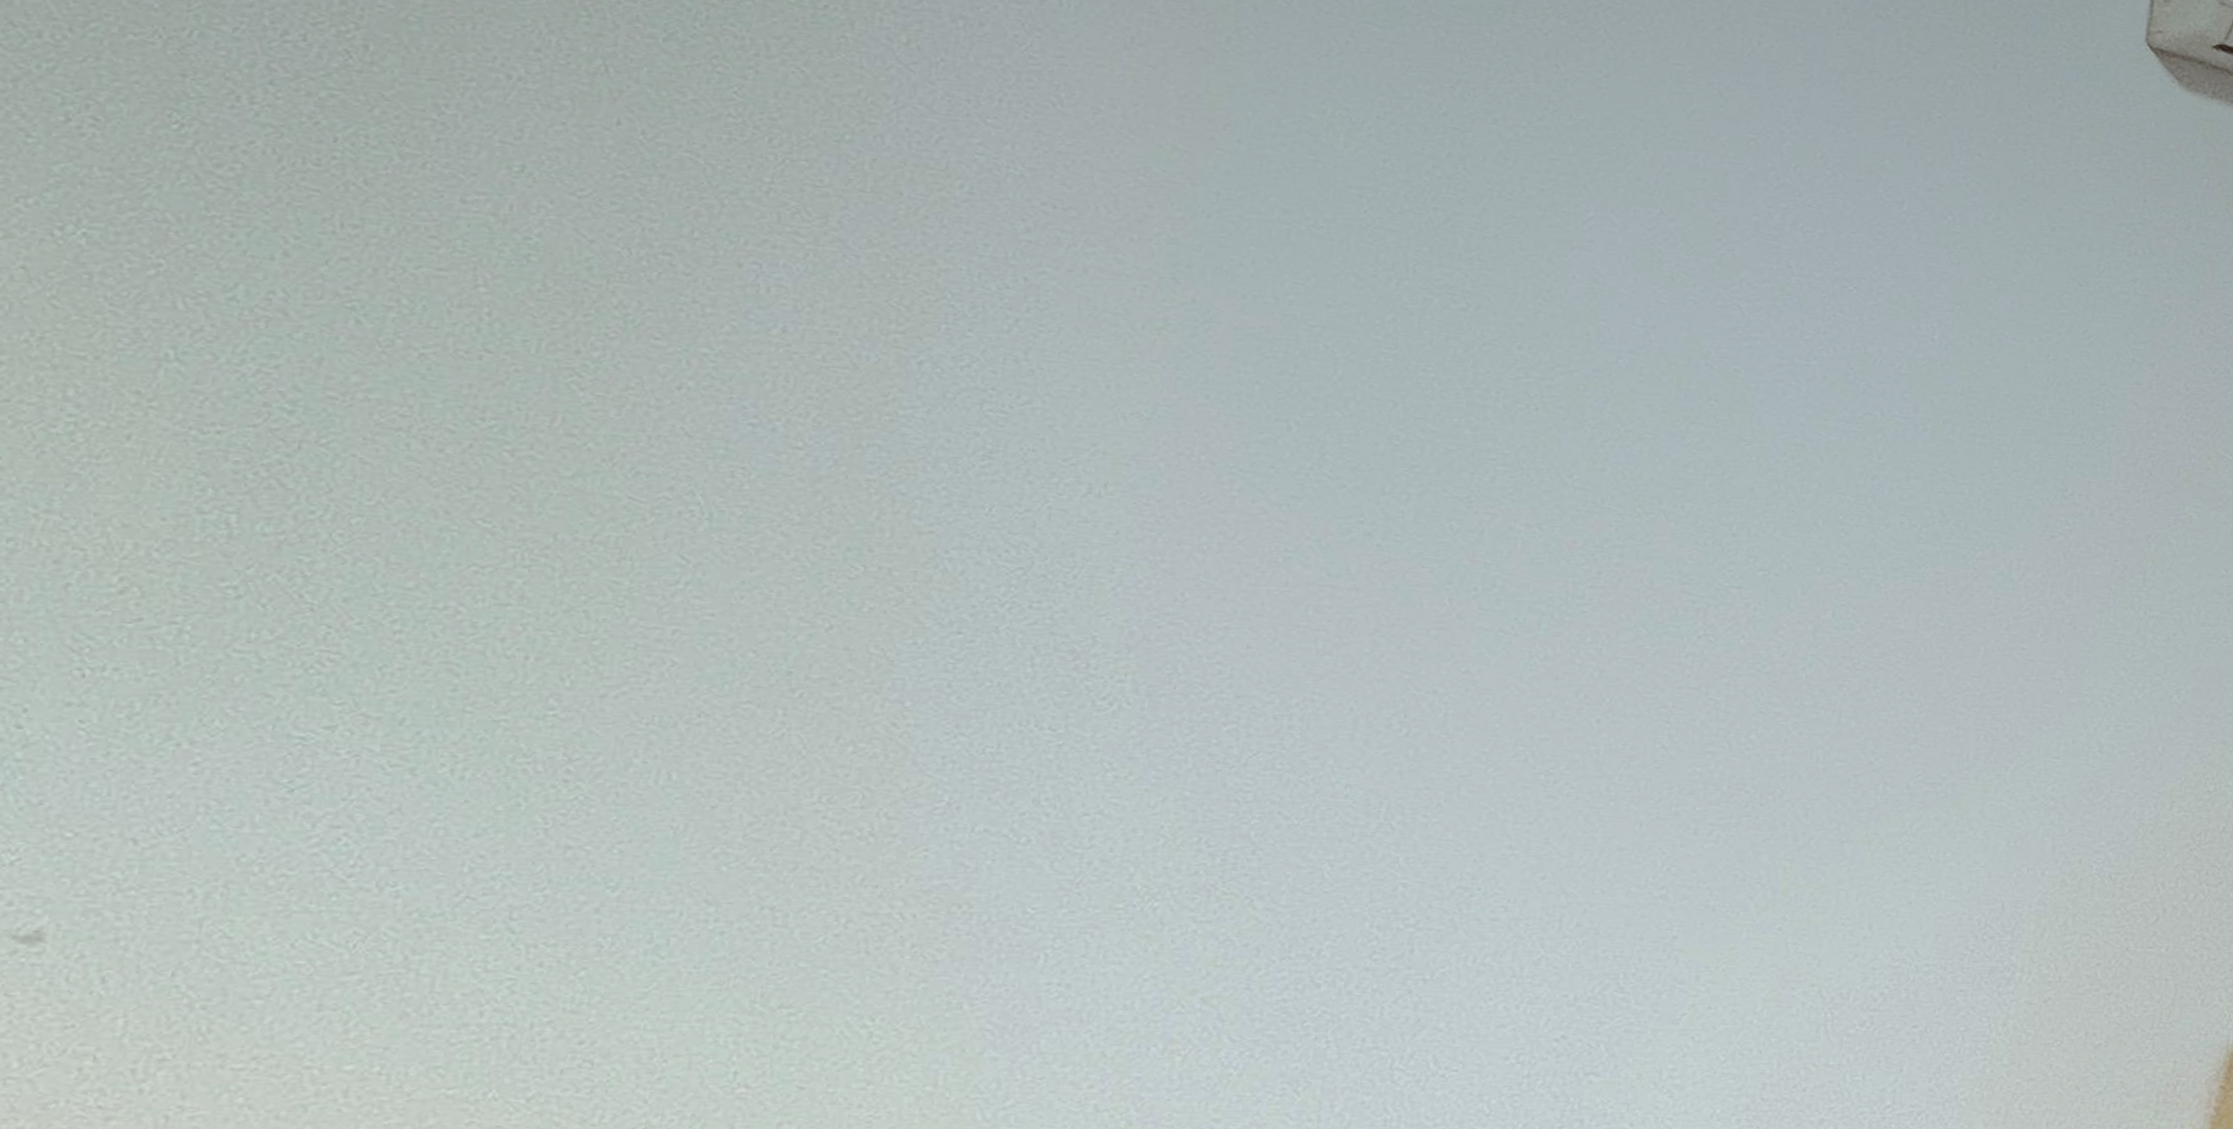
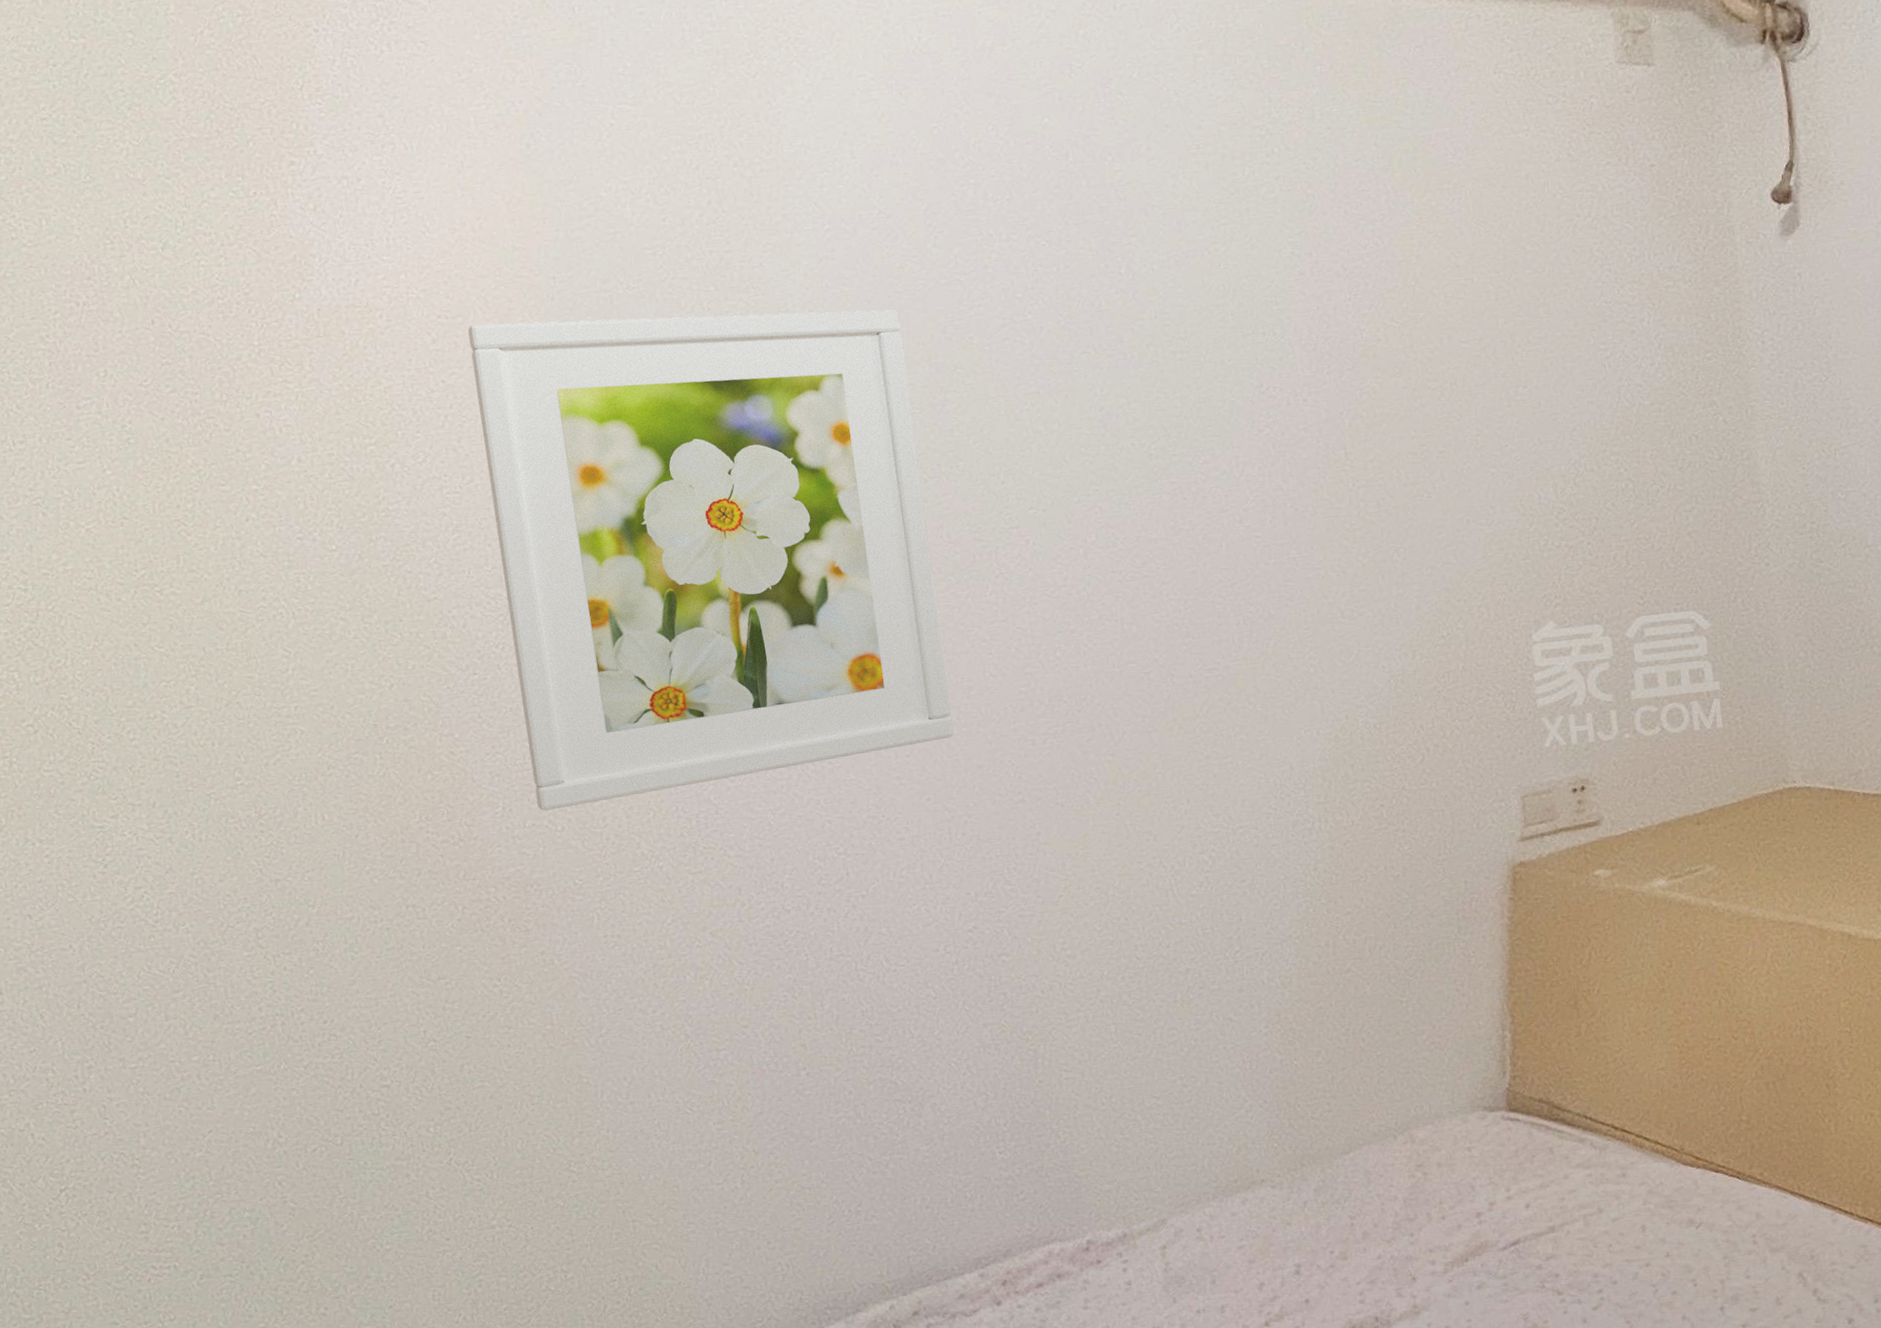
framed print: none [999,222,1655,817] -> present [467,309,954,811]

